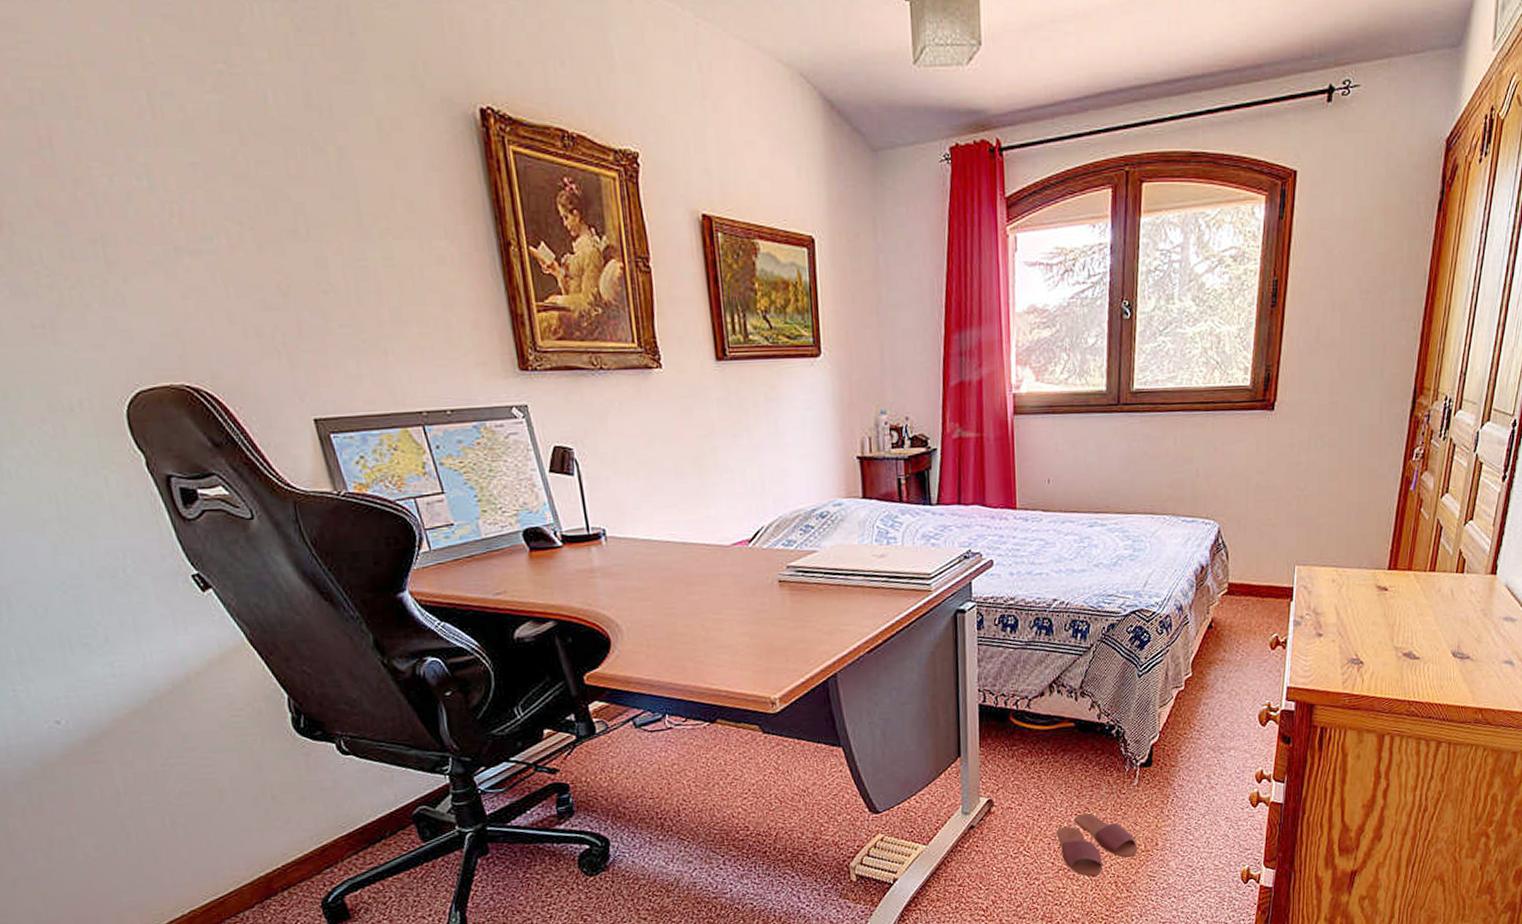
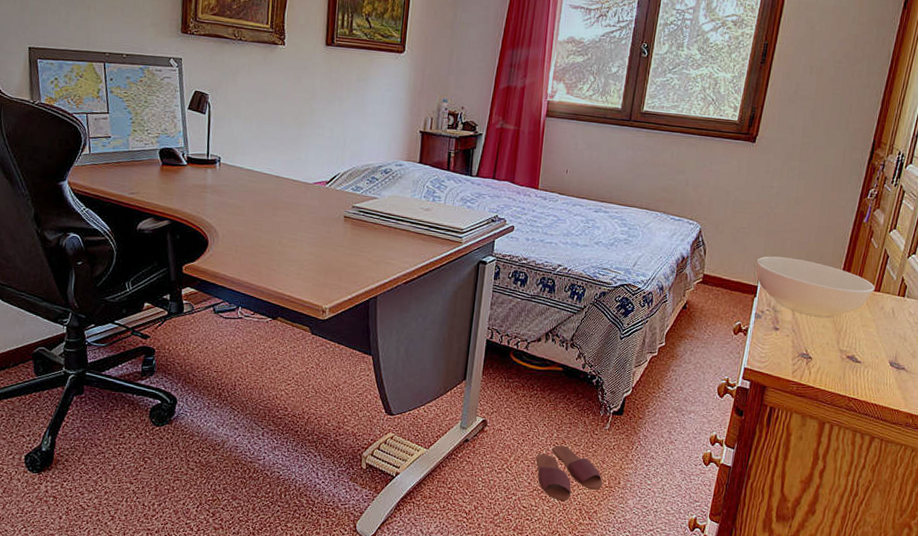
bowl: none [1289,546,1429,614] -> present [756,256,875,319]

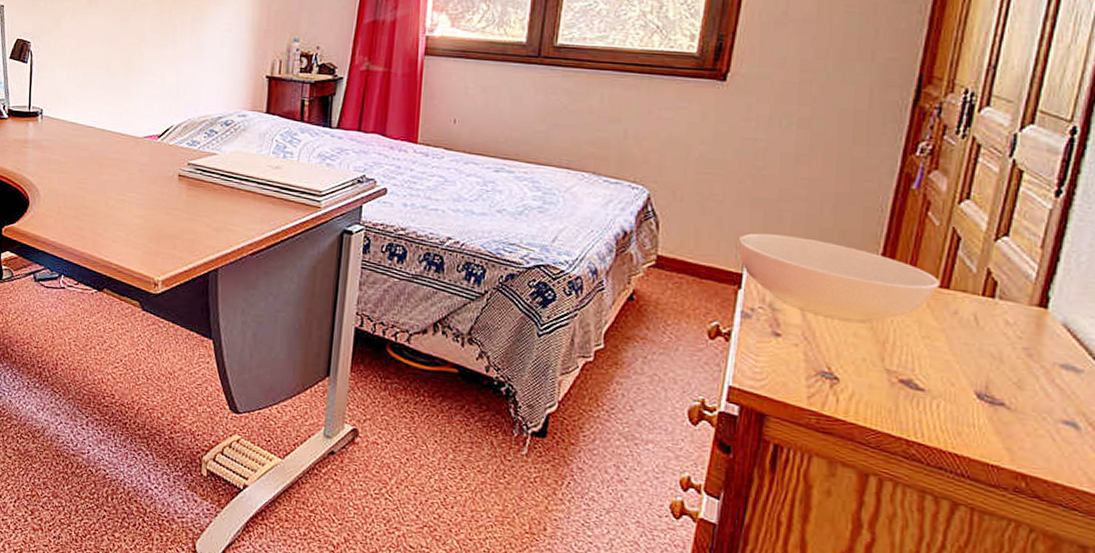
slippers: present [536,445,603,501] -> none [426,470,521,545]

